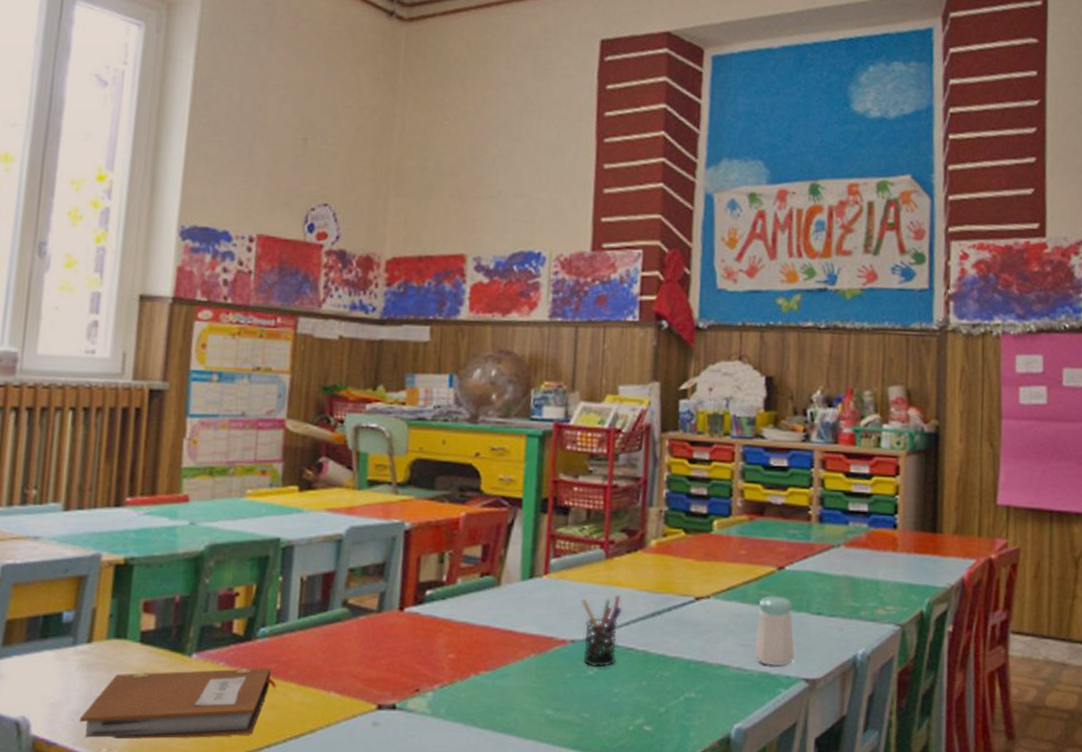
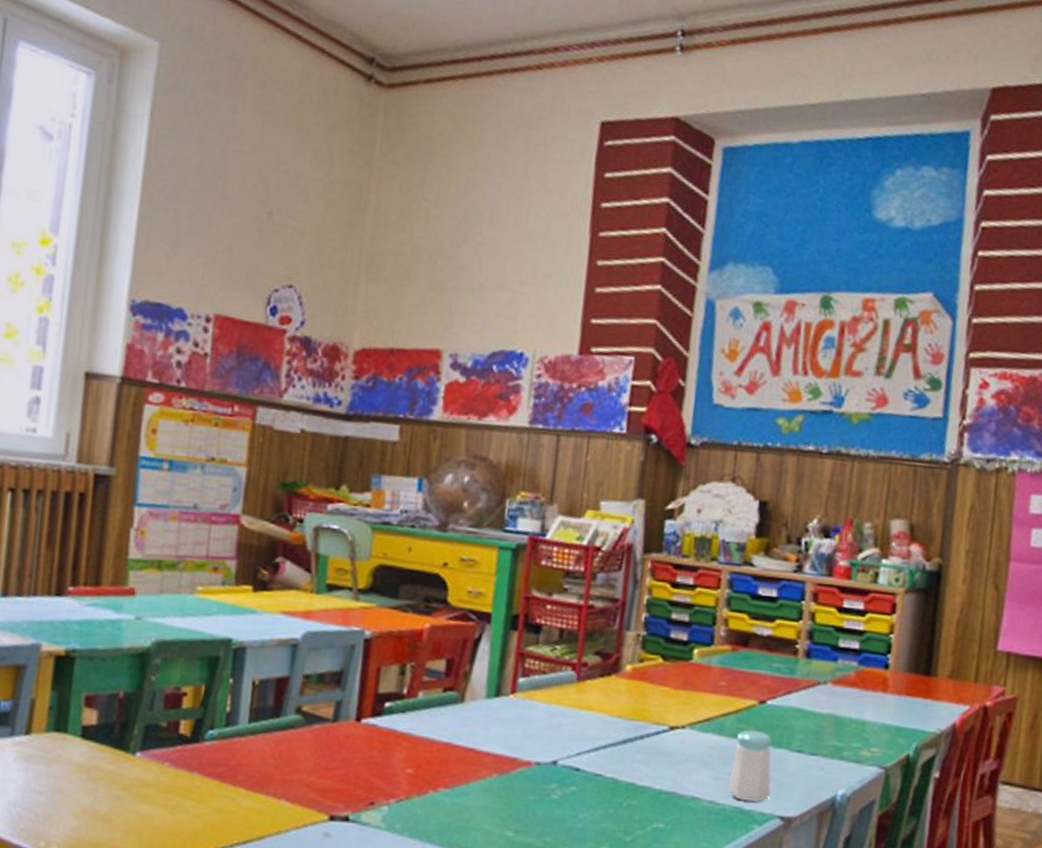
notebook: present [79,667,277,739] -> none [16,767,225,838]
pen holder: present [581,595,623,667] -> none [548,719,593,792]

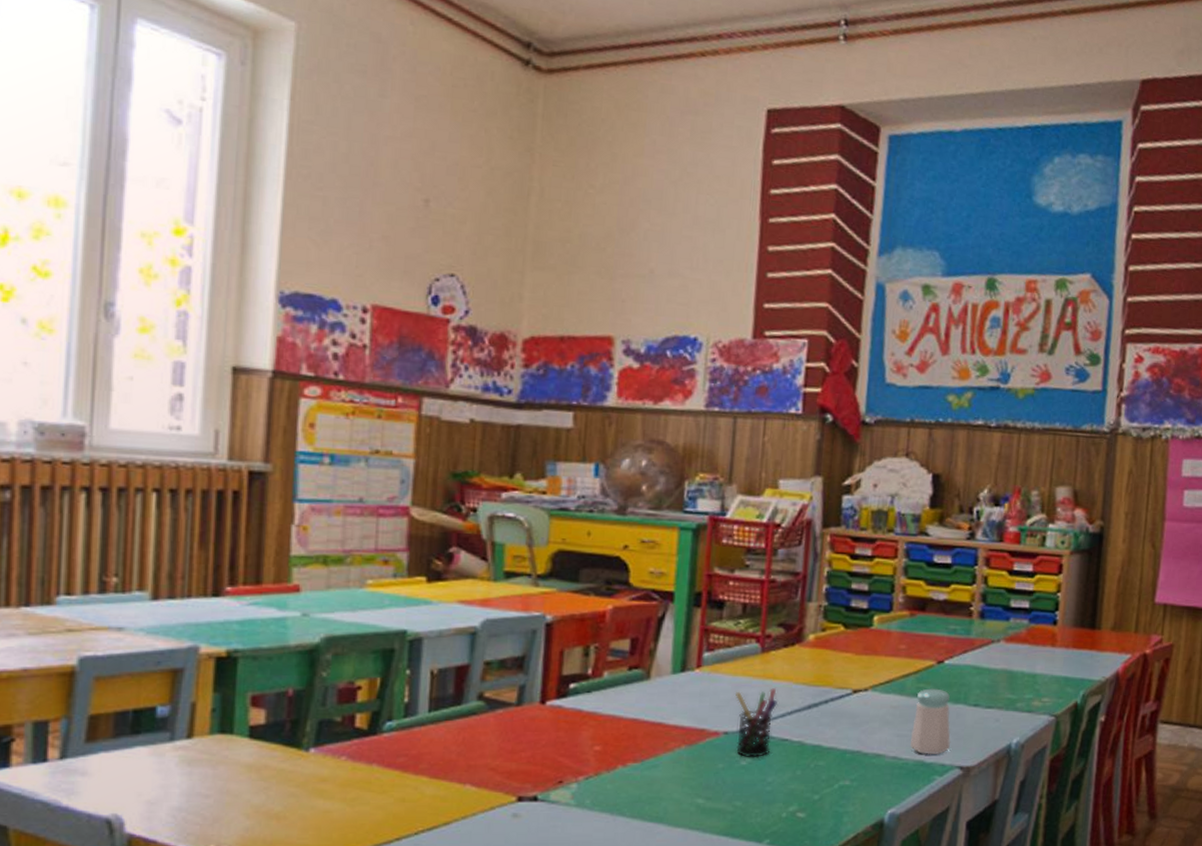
pen holder: none [548,719,593,792] -> present [735,688,778,757]

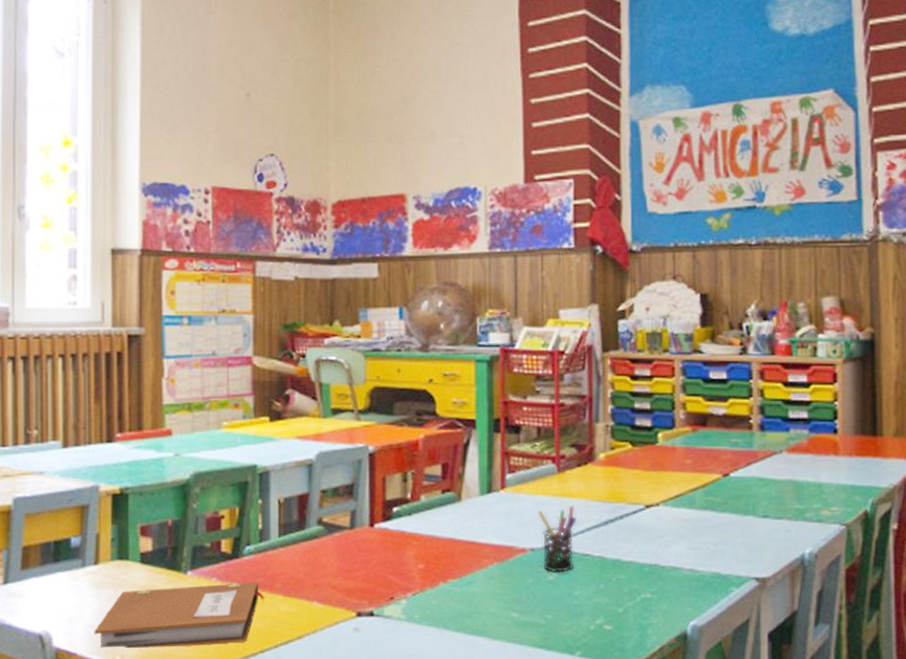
notebook: none [181,761,407,834] -> present [94,582,265,648]
salt shaker: present [910,688,951,755] -> none [704,501,745,567]

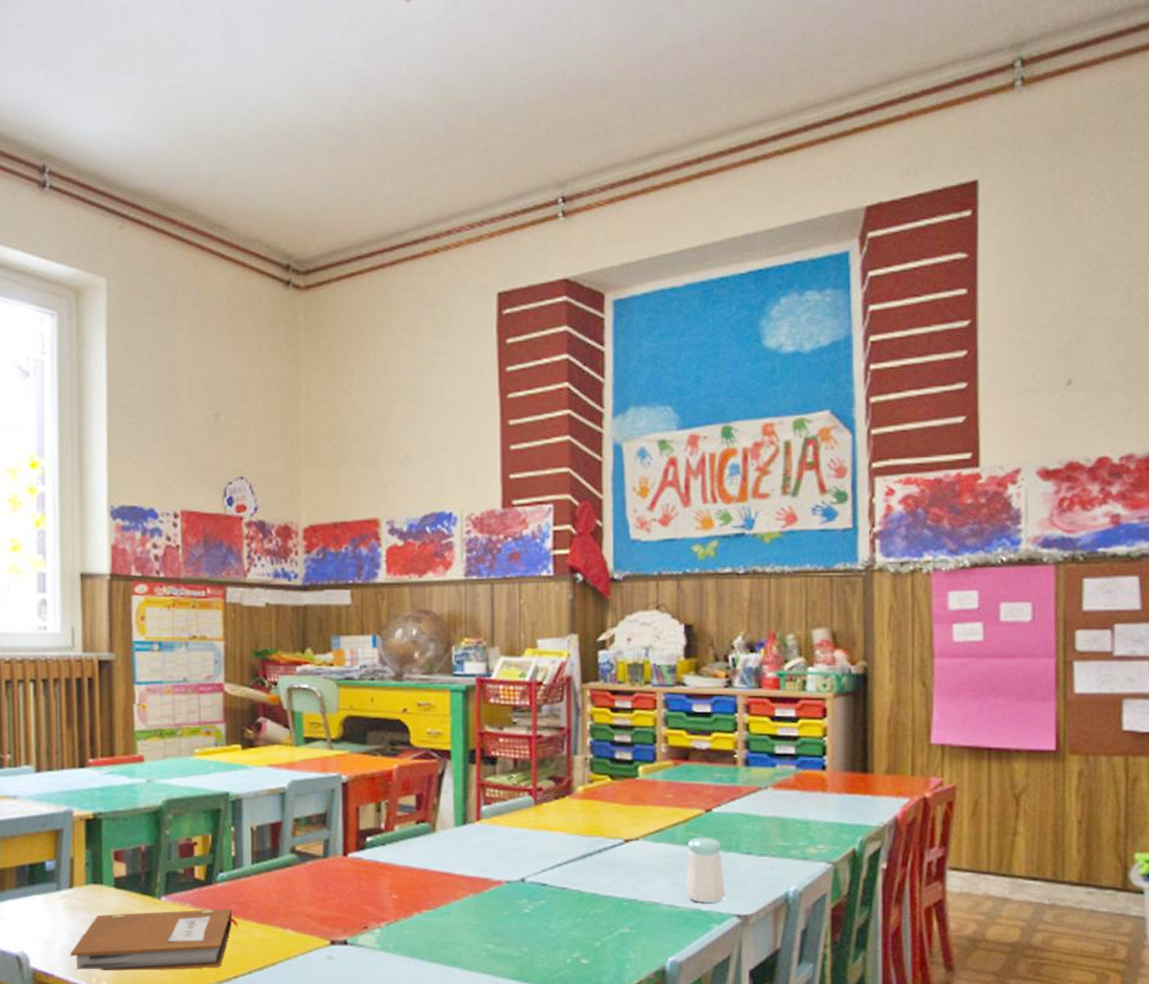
pen holder: present [538,506,577,572] -> none [514,839,554,905]
salt shaker: none [704,501,745,567] -> present [684,837,726,904]

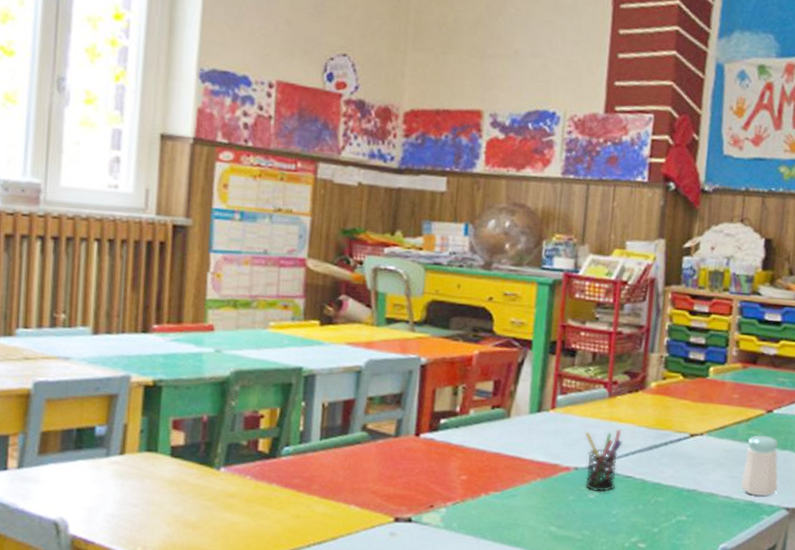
notebook: present [70,908,239,971] -> none [115,482,301,541]
pen holder: none [514,839,554,905] -> present [585,430,623,492]

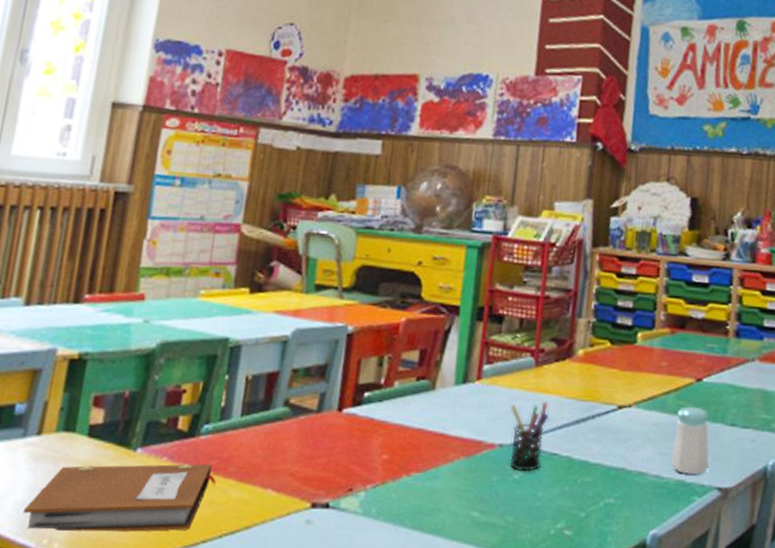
notebook: none [115,482,301,541] -> present [23,463,217,532]

